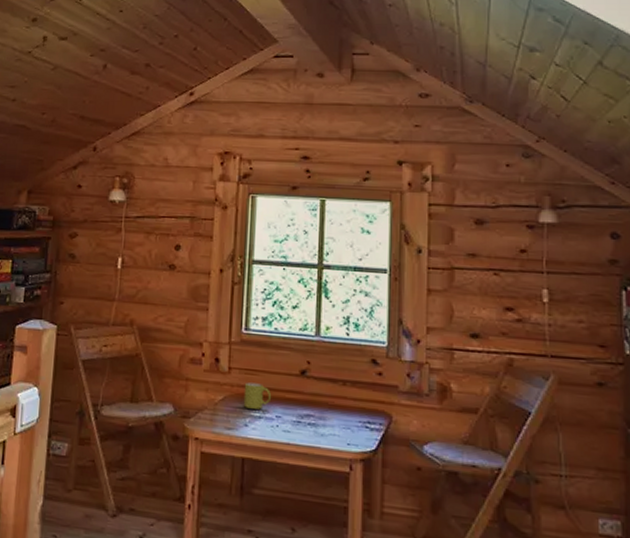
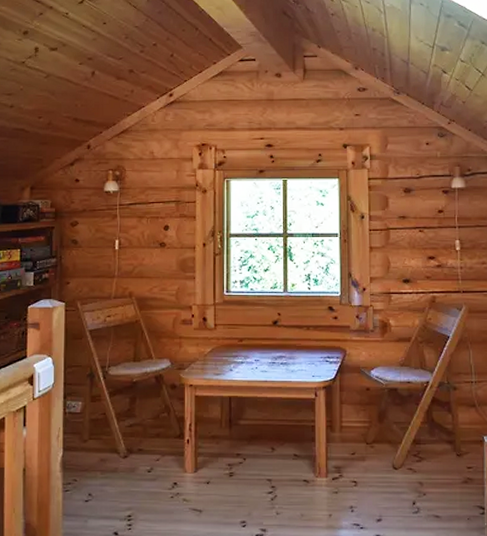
mug: present [243,382,272,410] -> none [228,335,251,356]

